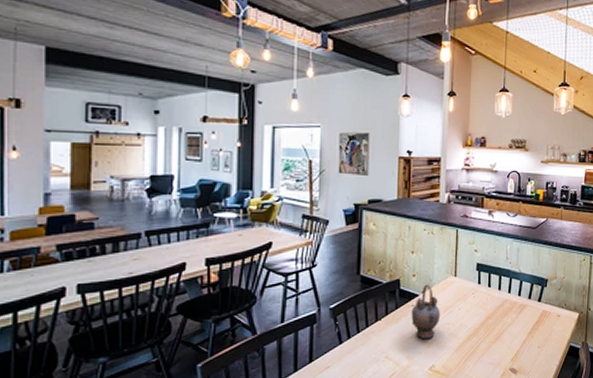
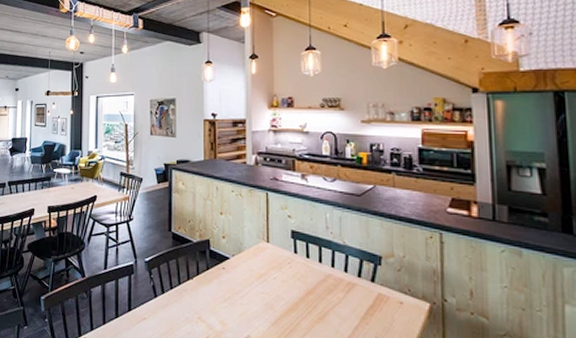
teapot: present [411,284,440,339] -> none [223,247,253,307]

